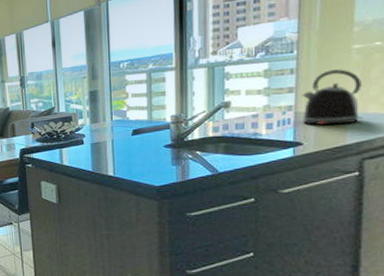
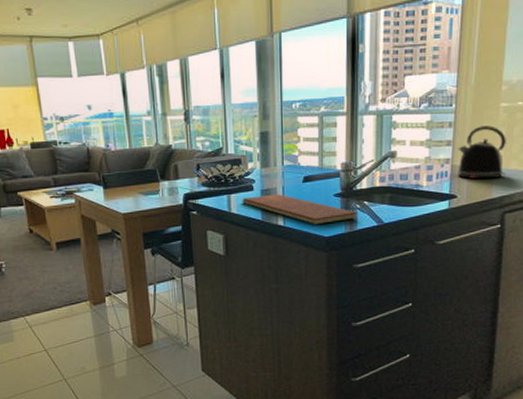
chopping board: none [73,147,189,174] -> present [242,194,357,224]

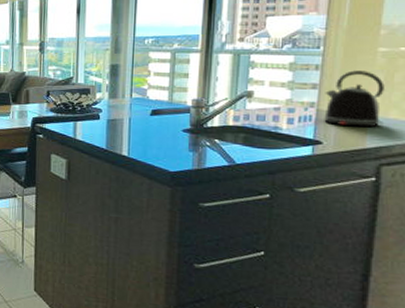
chopping board: present [242,194,357,224] -> none [87,124,207,158]

